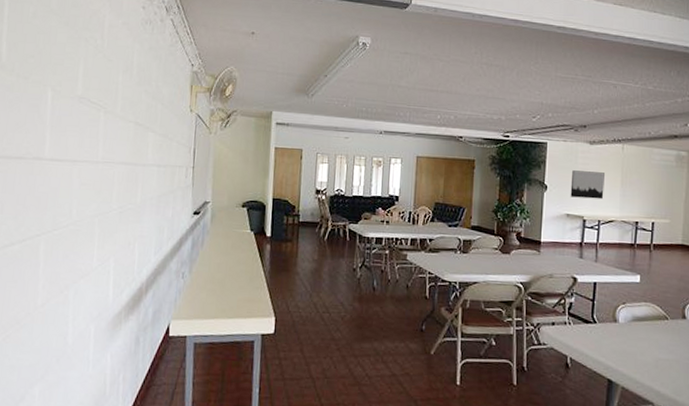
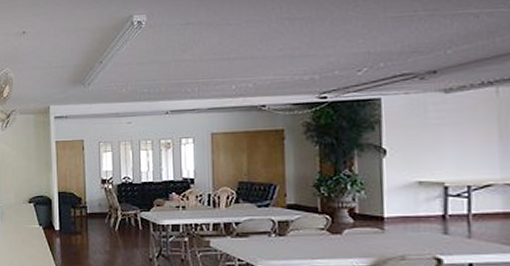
wall art: present [570,170,604,200] -> none [420,126,473,161]

